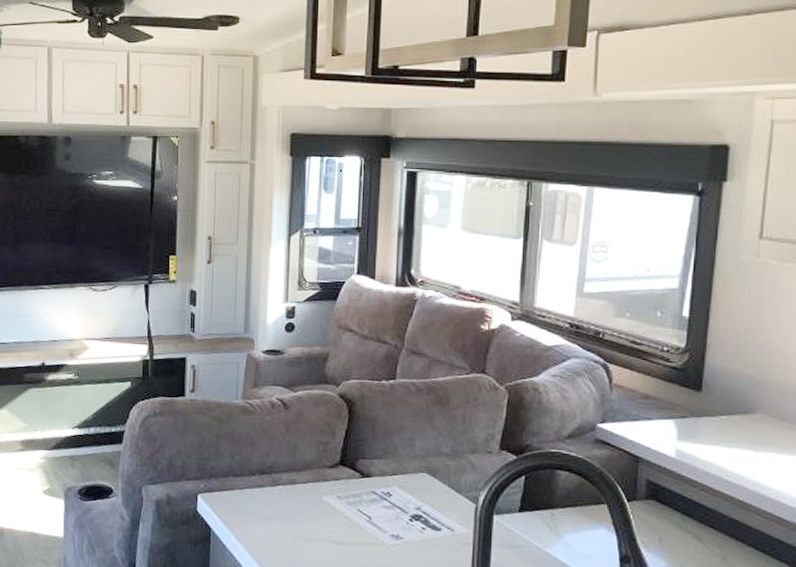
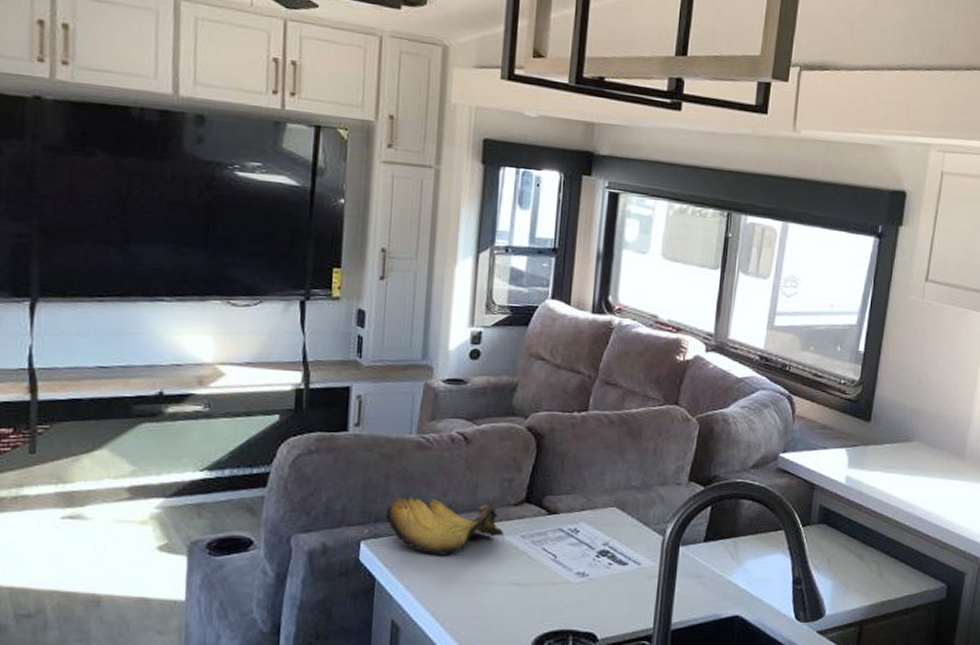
banana bunch: none [218,454,321,511] -> present [386,495,504,555]

